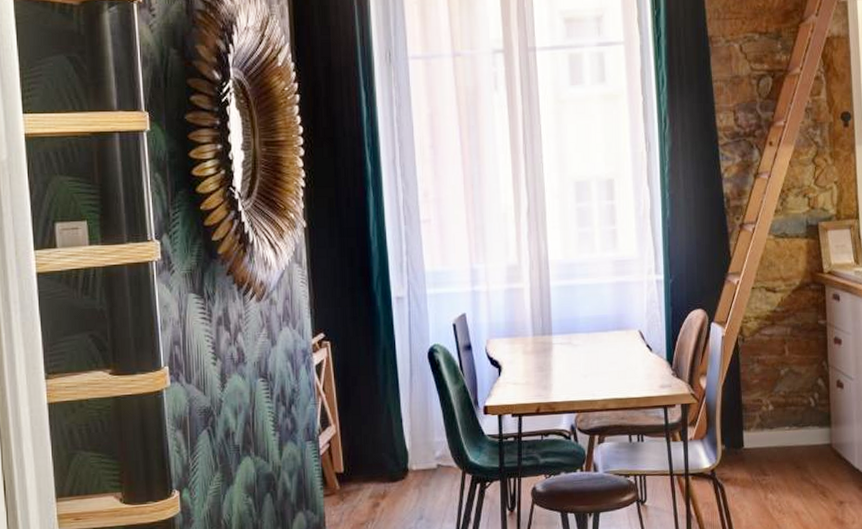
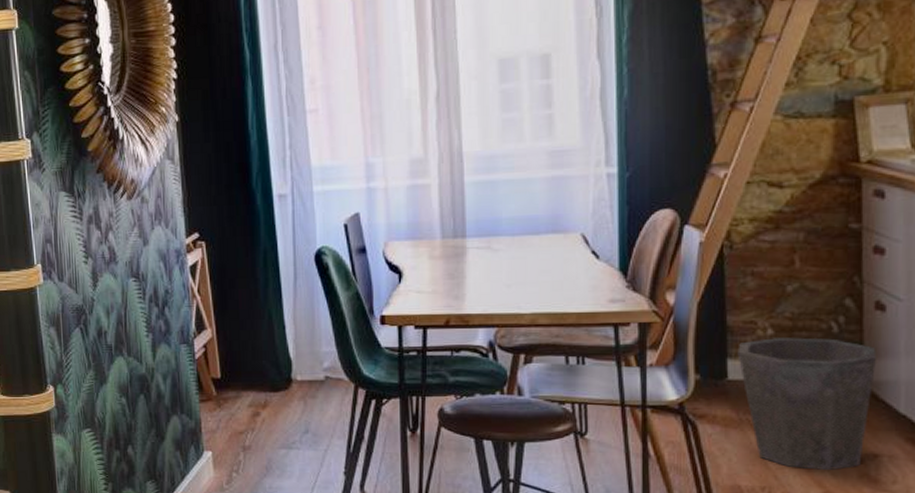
waste bin: none [750,411,839,517] -> present [737,337,876,470]

